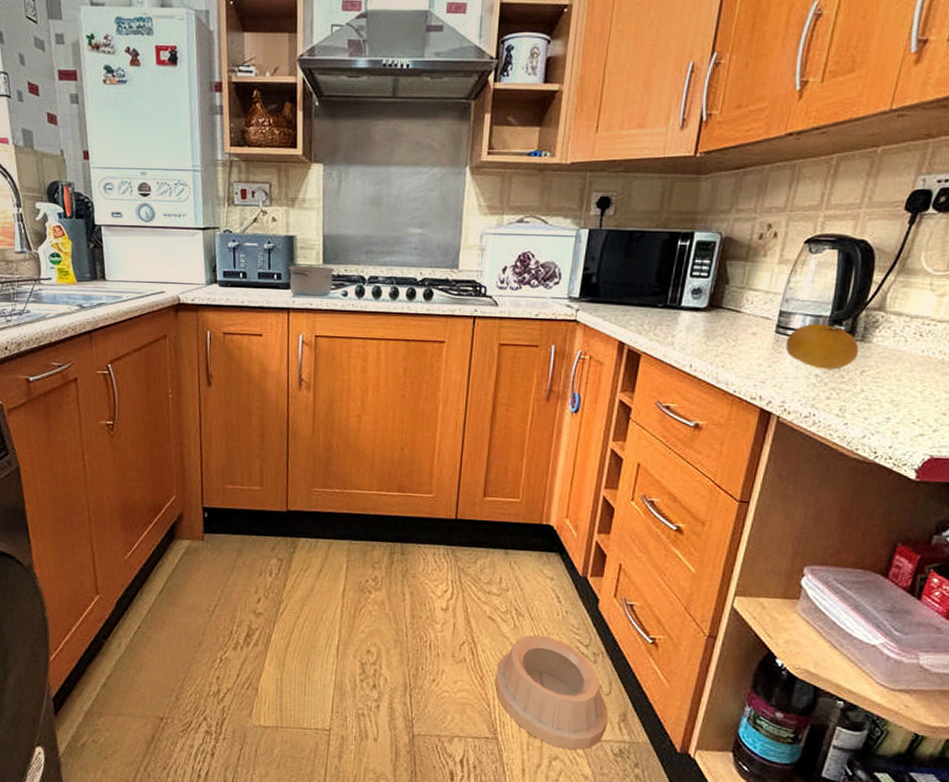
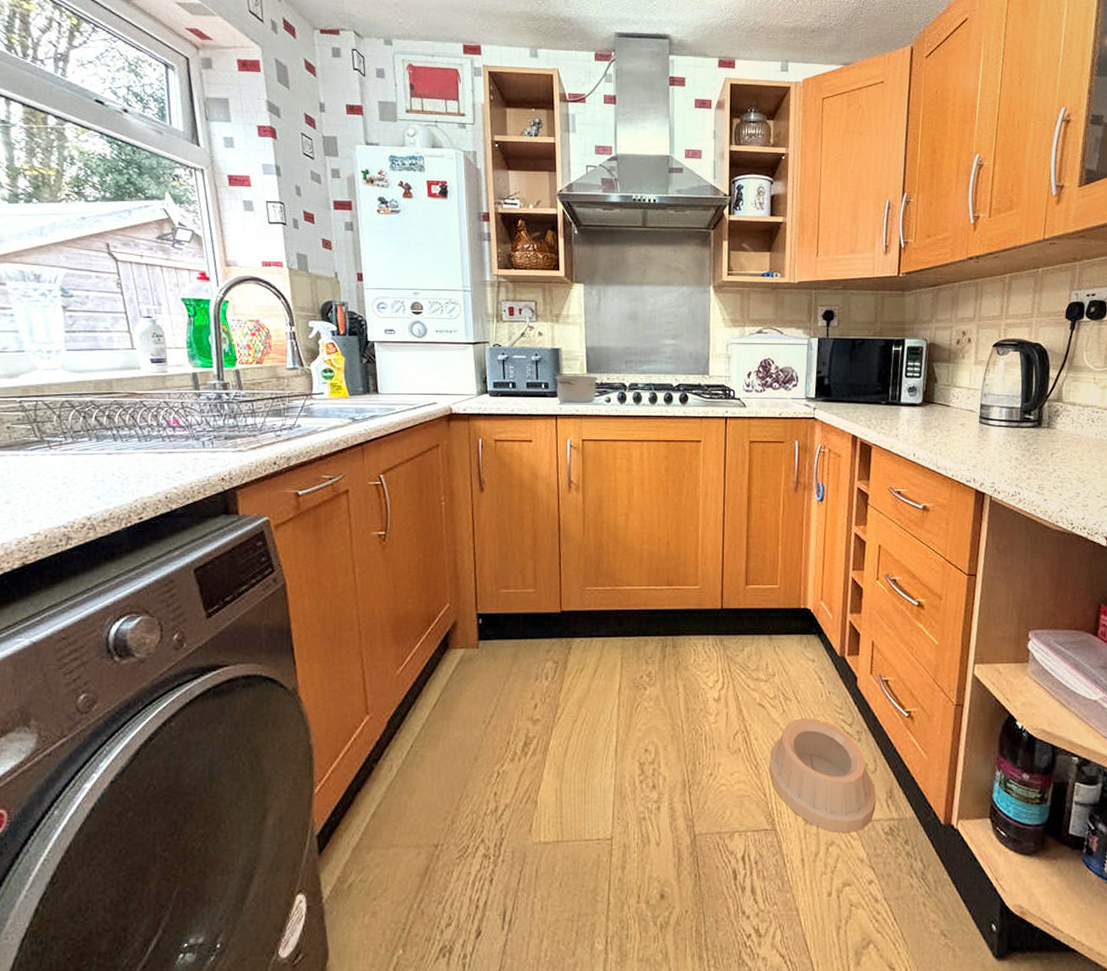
fruit: present [785,323,859,370] -> none [989,414,1047,453]

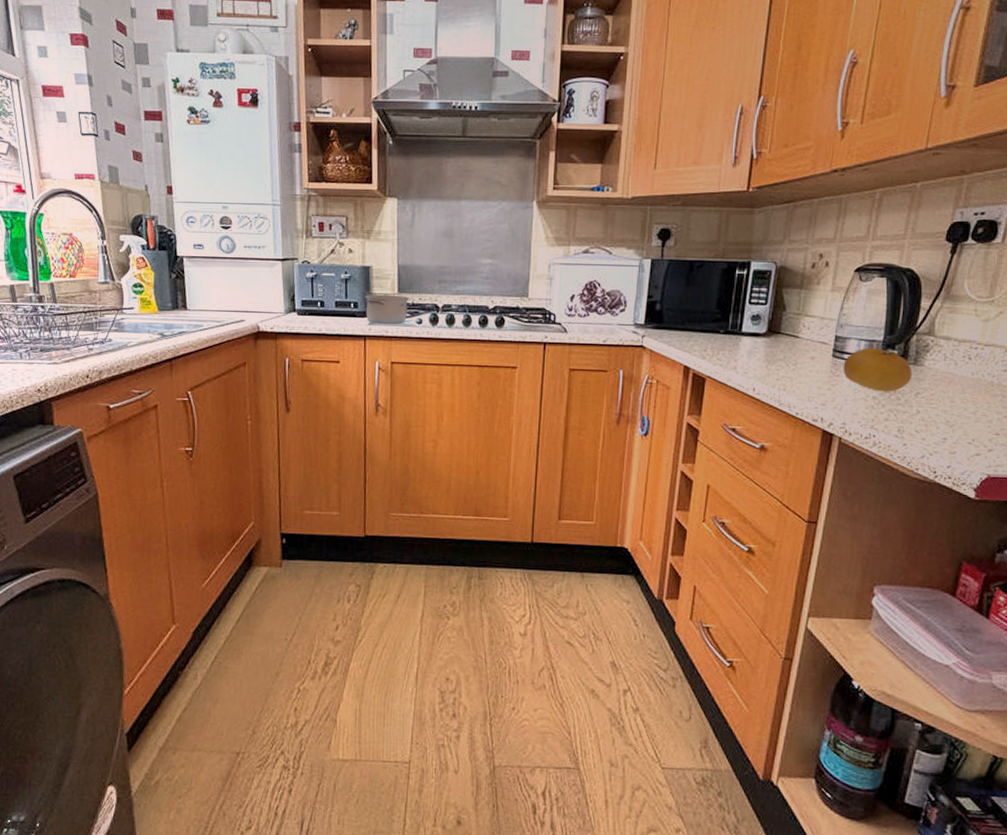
pet bowl: present [769,718,877,834] -> none [575,659,690,780]
fruit: none [989,414,1047,453] -> present [843,347,913,392]

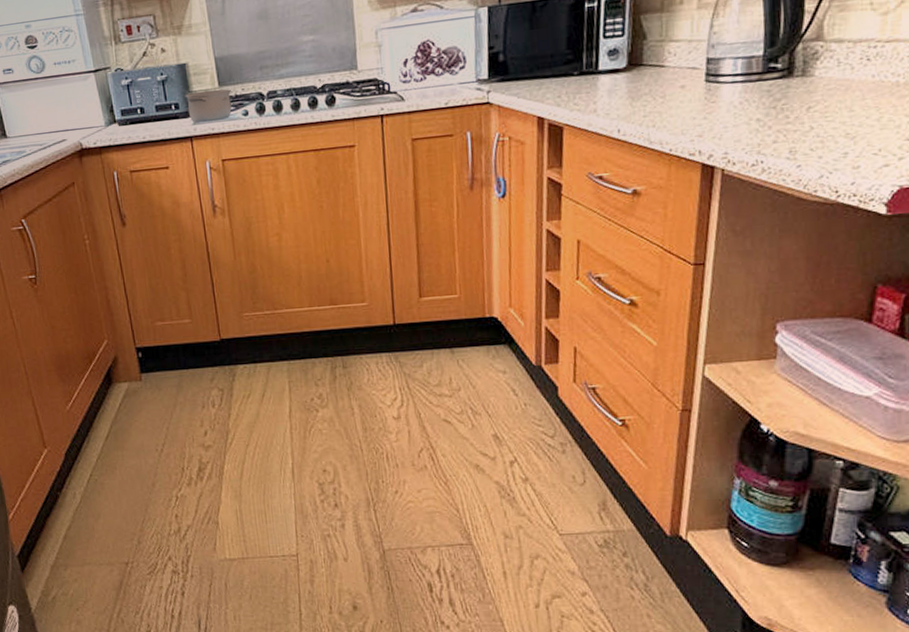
fruit: present [843,347,913,392] -> none [719,64,802,113]

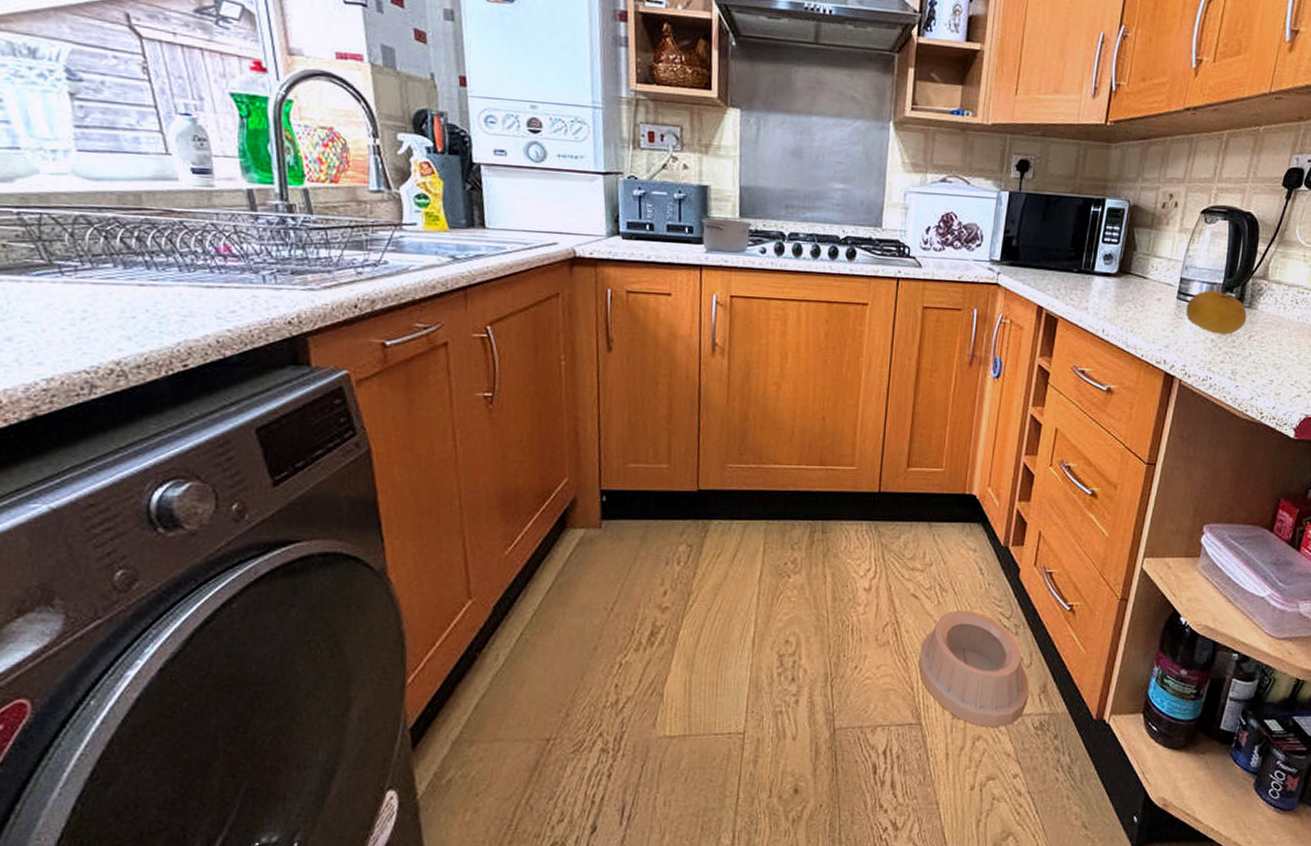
pet bowl: none [459,432,588,547] -> present [918,610,1030,728]
fruit: none [719,64,802,113] -> present [1186,290,1247,335]

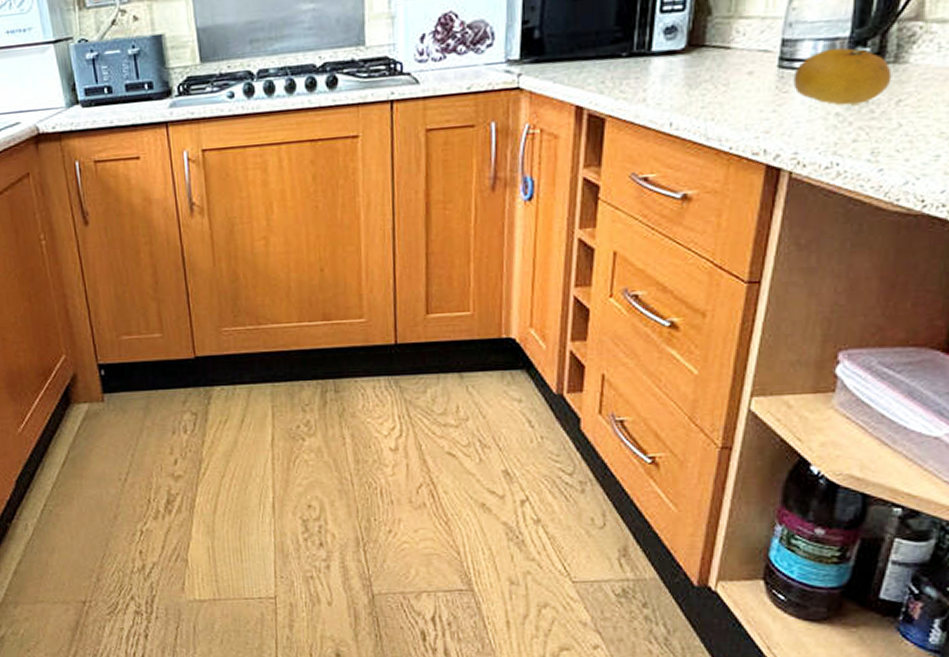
cooking pot: present [701,218,753,254] -> none [160,66,217,106]
pet bowl: present [918,610,1030,728] -> none [463,468,606,595]

